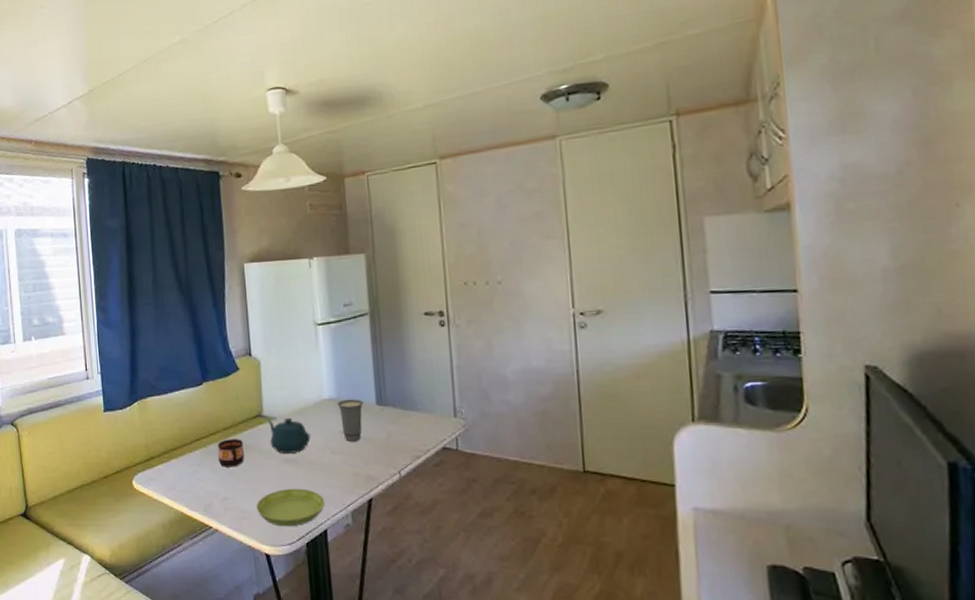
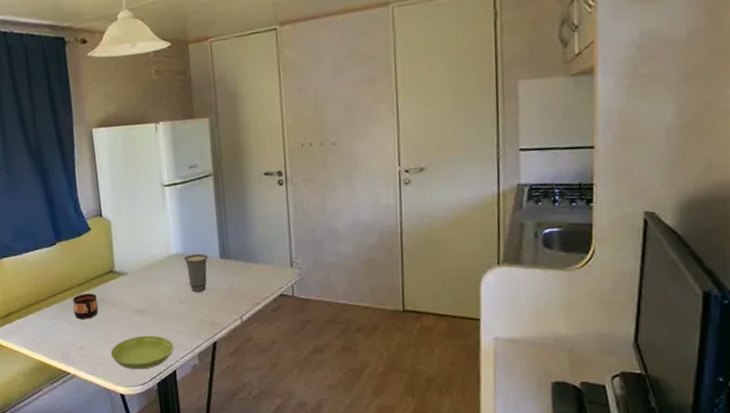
teapot: present [267,417,311,453] -> none [119,272,160,305]

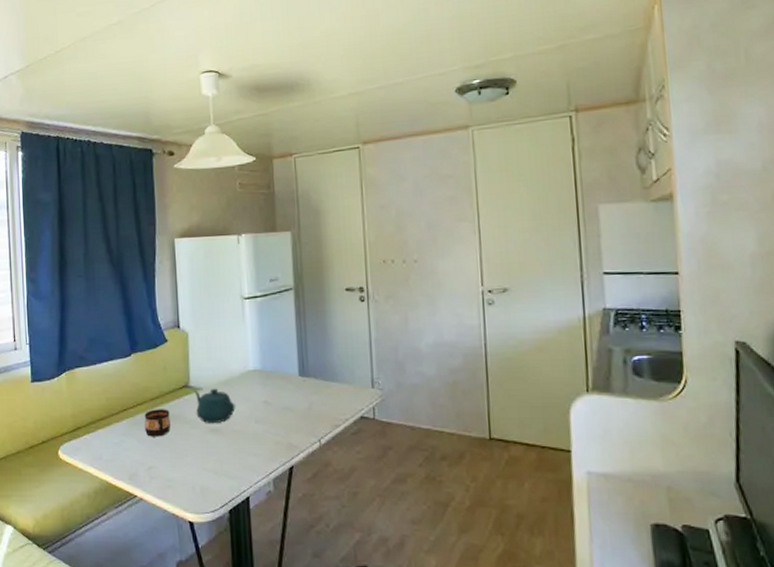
saucer: present [110,335,174,370] -> none [180,457,248,495]
teapot: none [119,272,160,305] -> present [194,388,235,423]
cup: present [183,253,208,292] -> none [261,370,287,411]

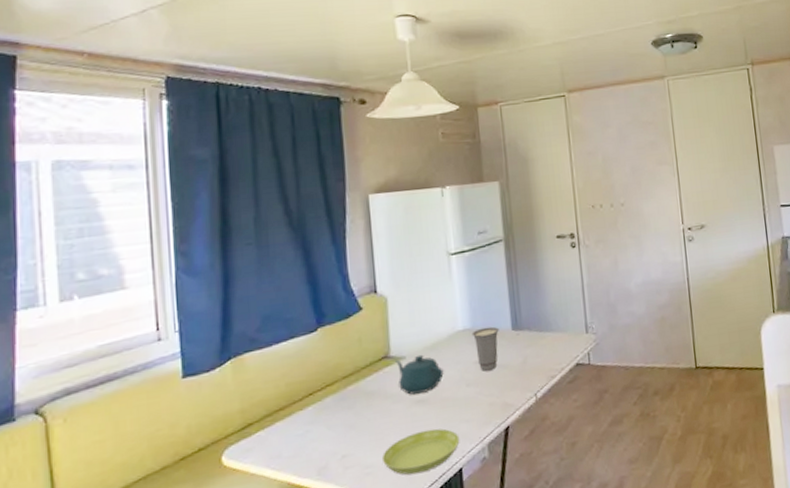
cup: present [144,409,170,437] -> none [335,386,368,421]
saucer: none [180,457,248,495] -> present [381,428,460,475]
cup: none [261,370,287,411] -> present [472,326,499,372]

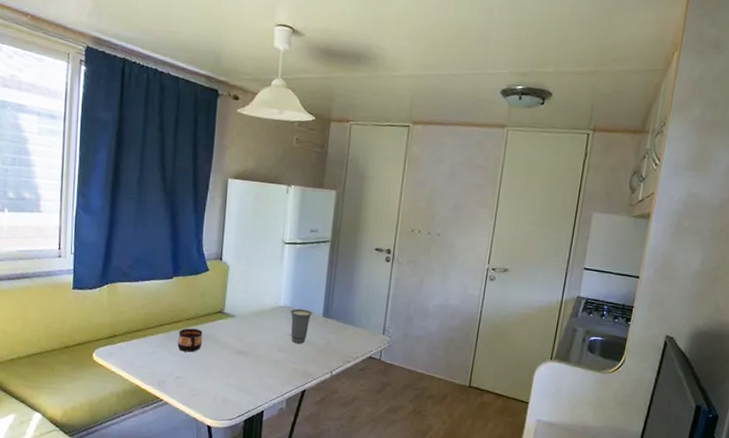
cup: none [335,386,368,421] -> present [178,328,203,352]
saucer: present [381,428,460,475] -> none [205,374,266,406]
teapot: present [395,354,444,395] -> none [227,316,263,347]

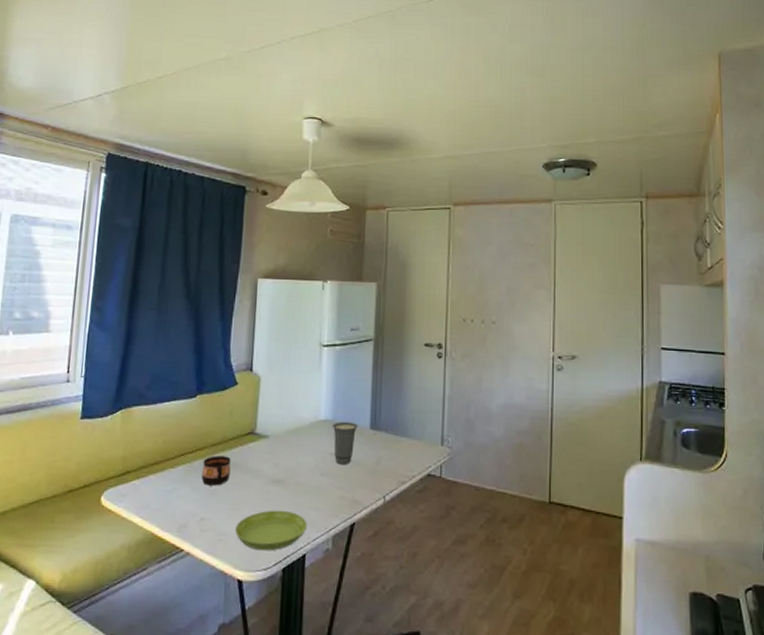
saucer: none [205,374,266,406] -> present [234,510,307,551]

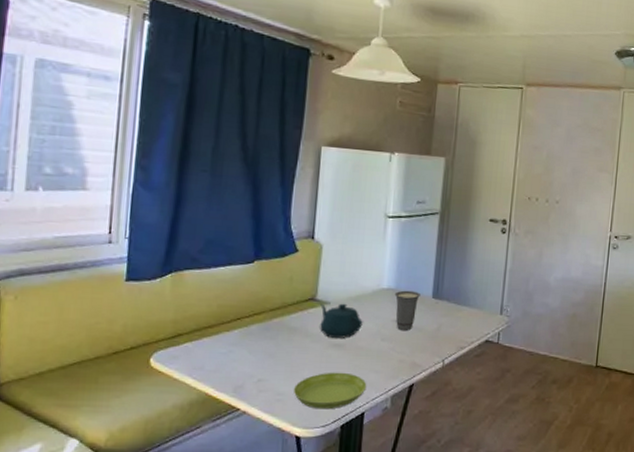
cup: present [202,455,231,486] -> none [259,320,290,349]
teapot: none [259,436,301,474] -> present [320,303,363,338]

